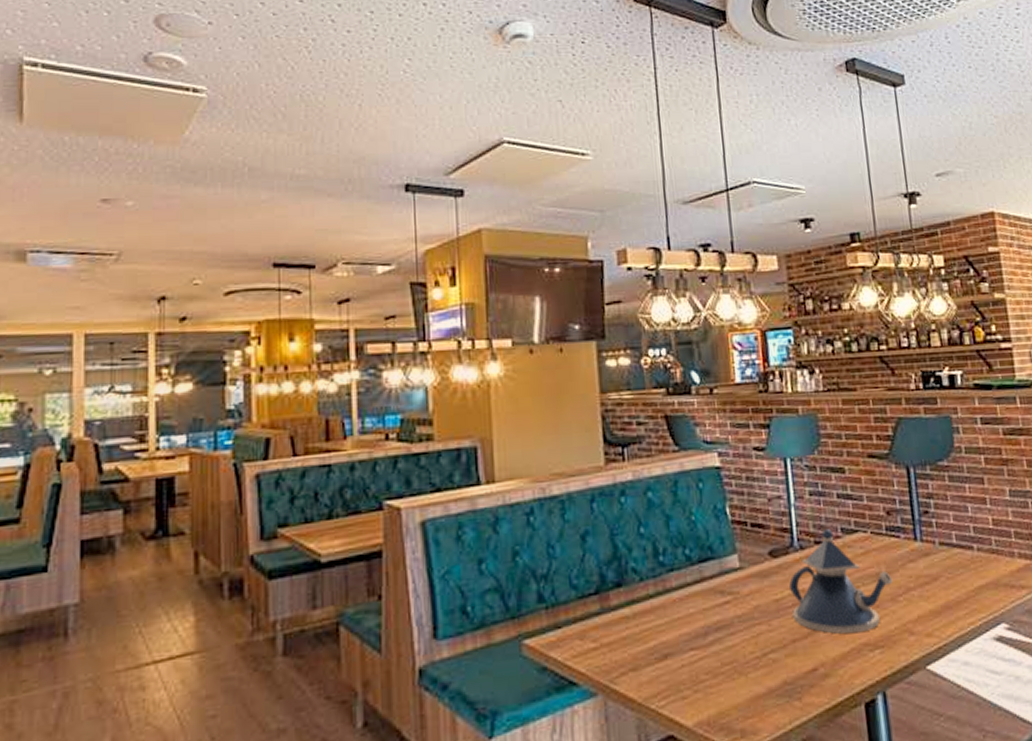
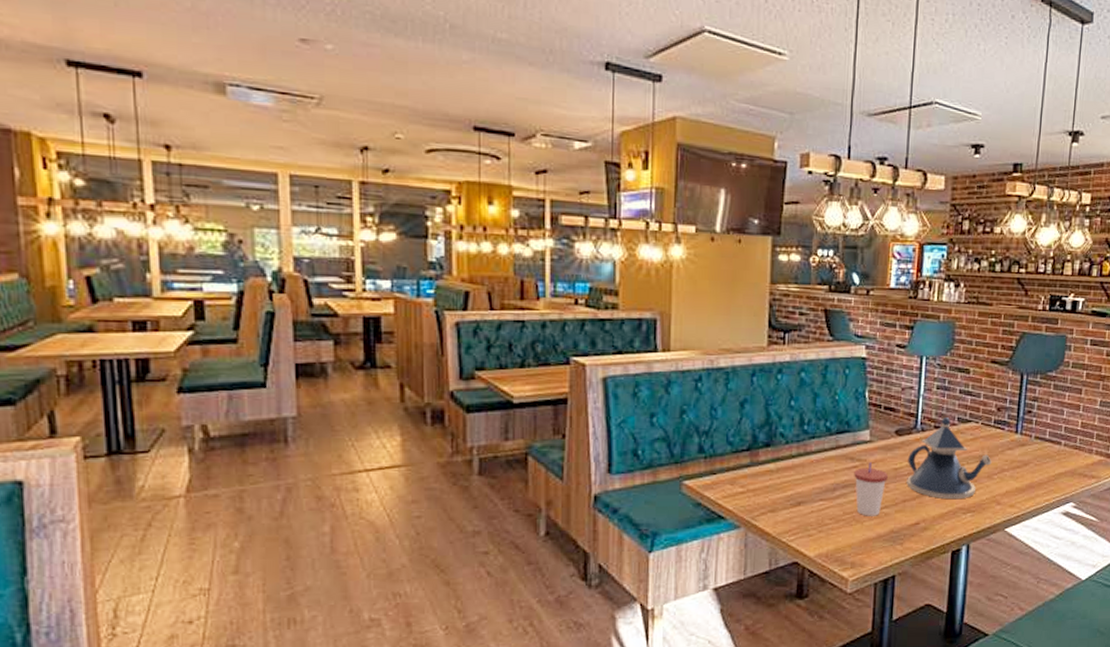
cup: none [727,594,769,666] -> present [854,462,888,516]

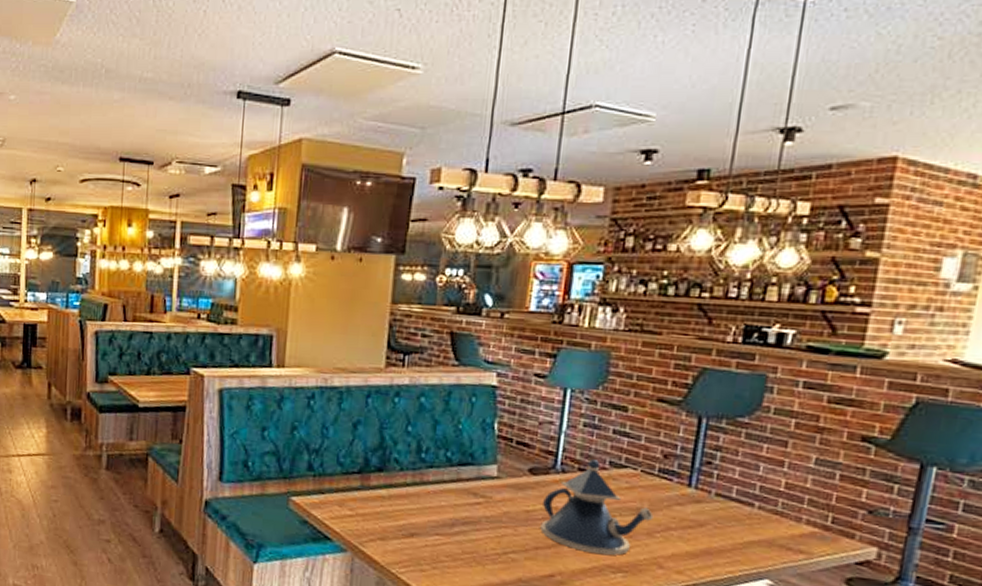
cup: present [854,462,888,516] -> none [476,500,518,561]

